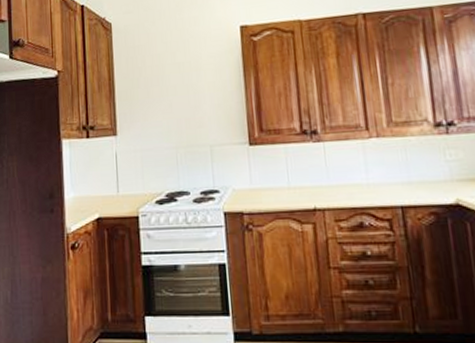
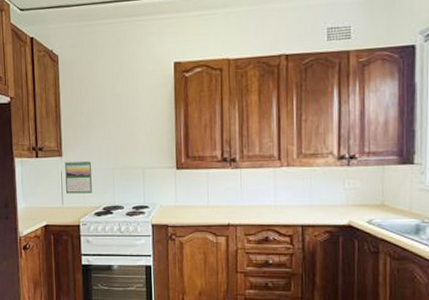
calendar: none [120,138,153,179] -> present [65,160,93,194]

